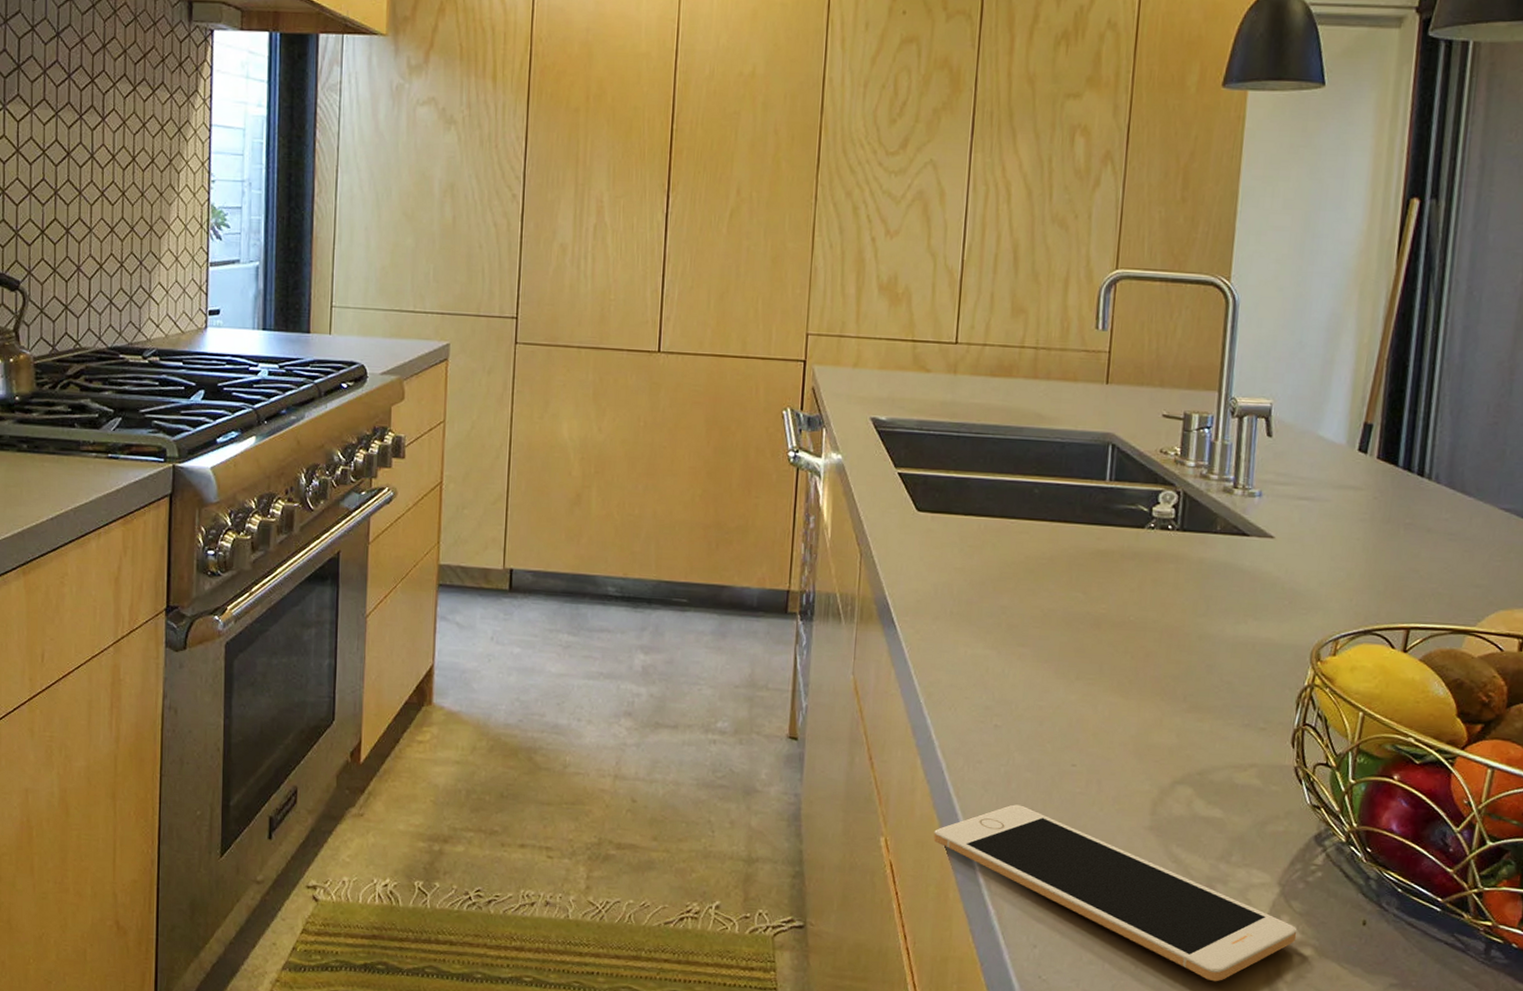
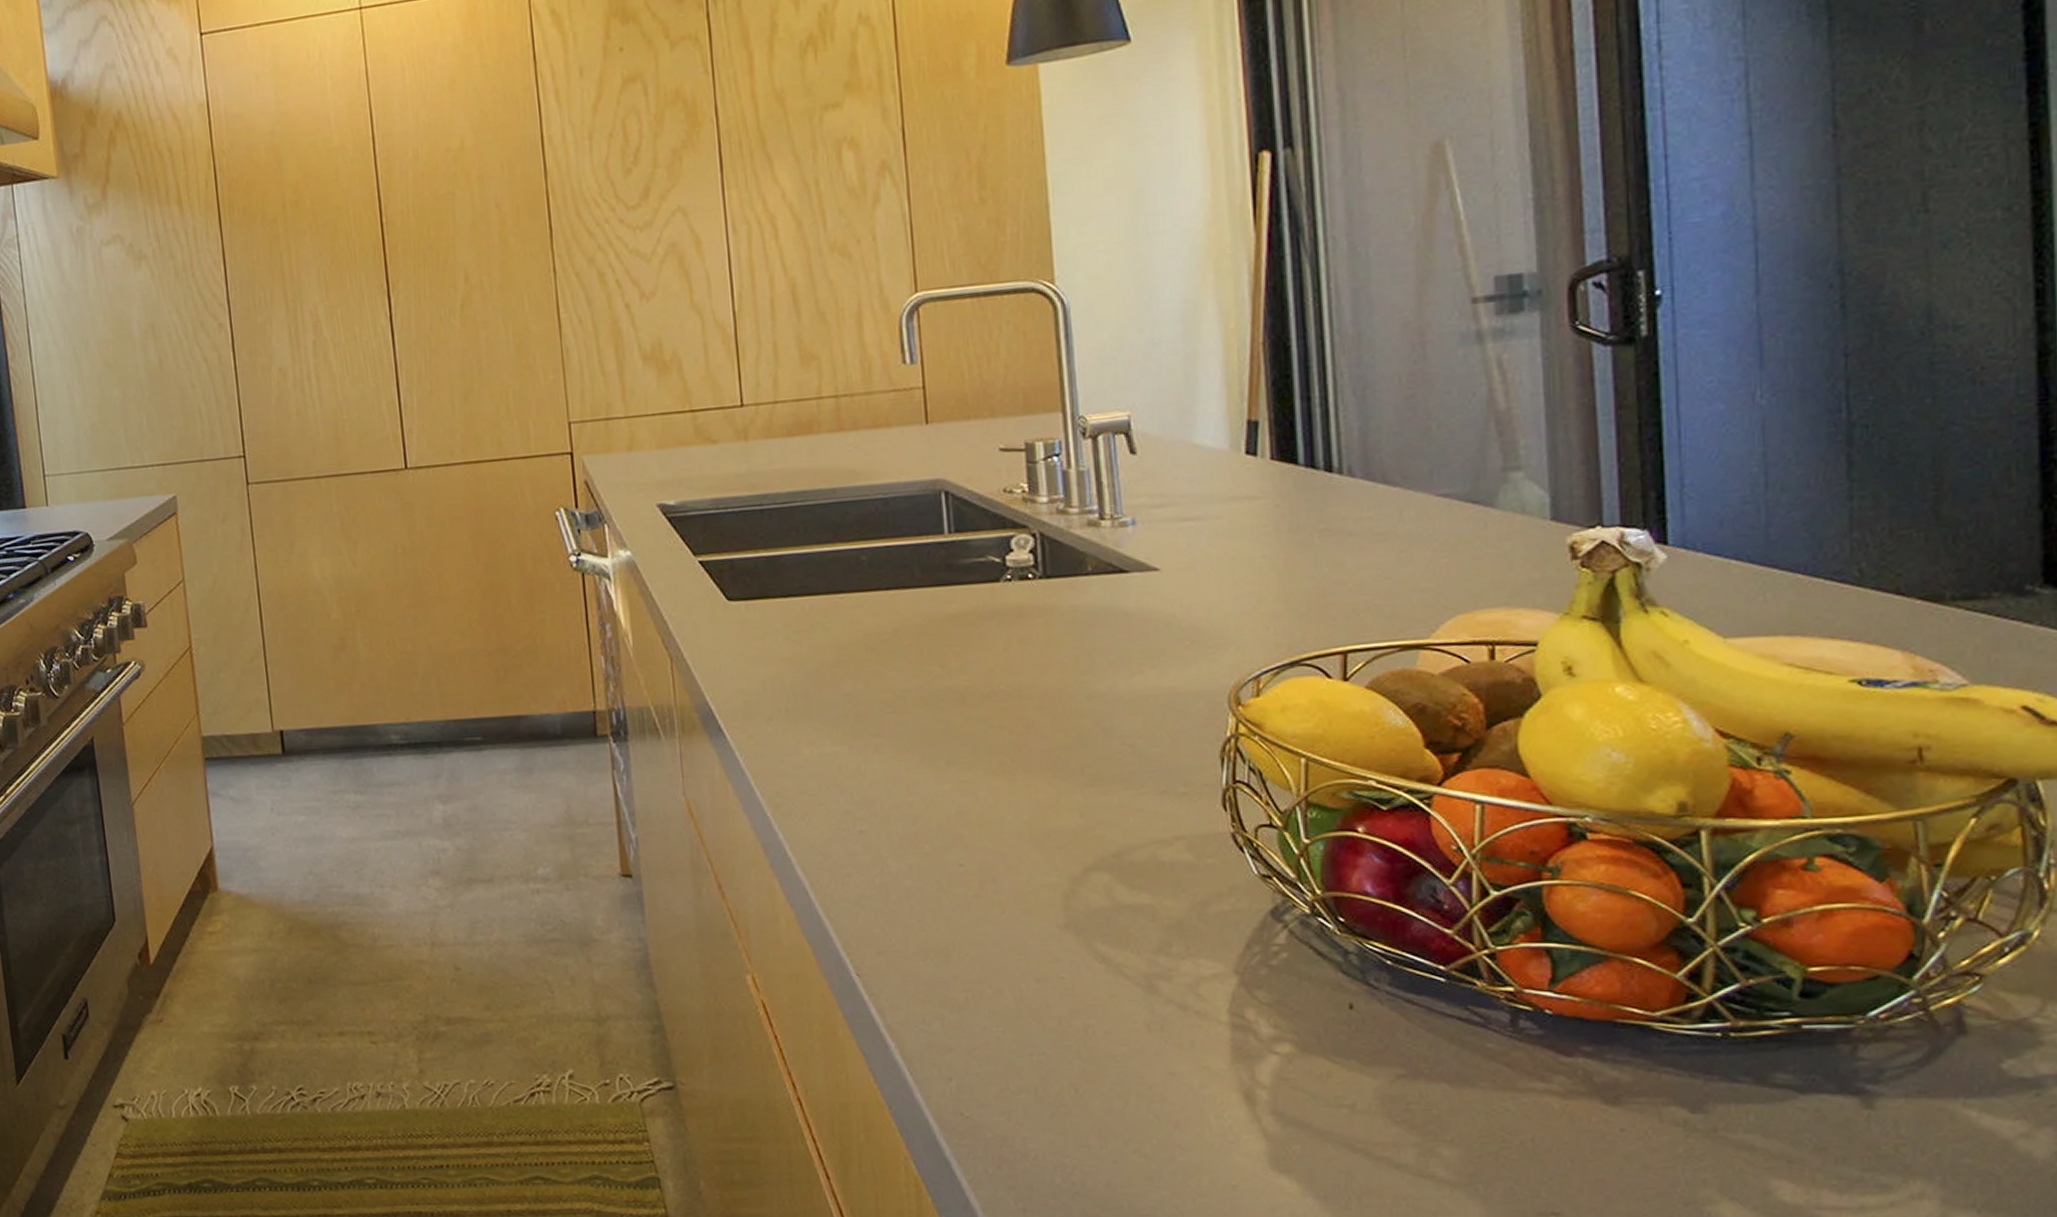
cell phone: present [933,804,1298,982] -> none [808,918,1269,1097]

